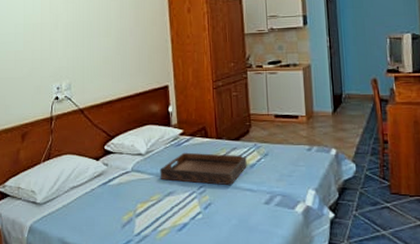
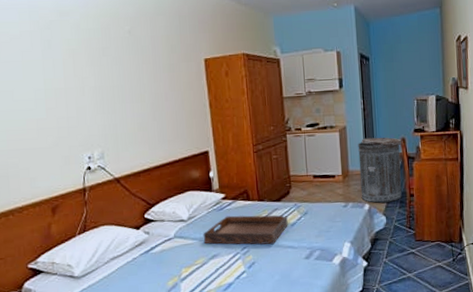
trash can: none [323,77,375,148] -> present [358,137,403,203]

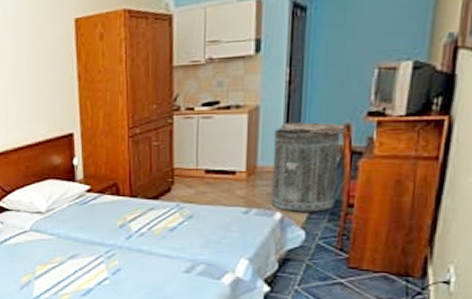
serving tray: present [203,215,288,245] -> none [62,212,166,251]

